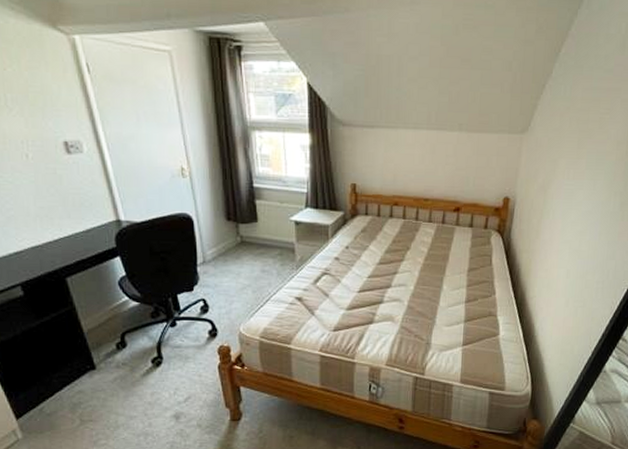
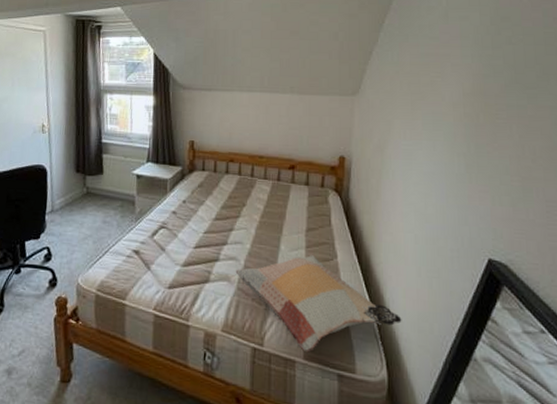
decorative pillow: none [399,293,548,377] -> present [235,255,402,353]

